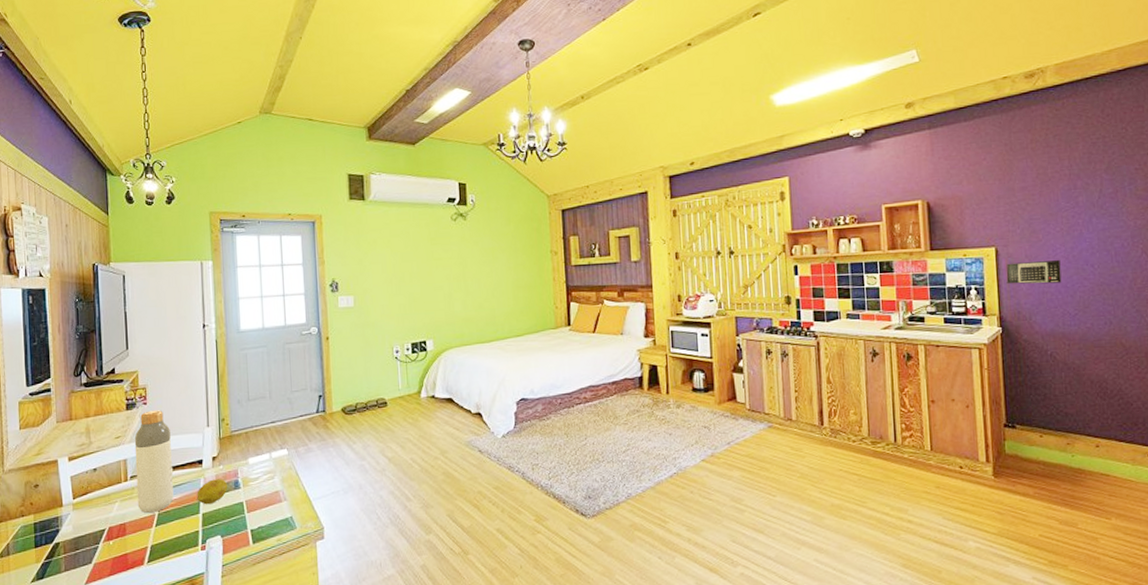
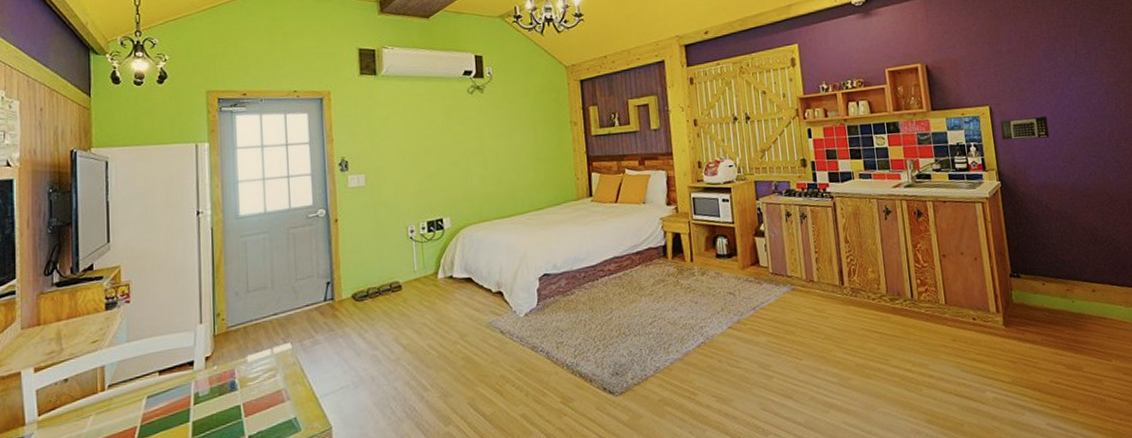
bottle: present [134,410,174,514] -> none [114,308,159,426]
fruit: present [197,479,228,505] -> none [186,381,223,412]

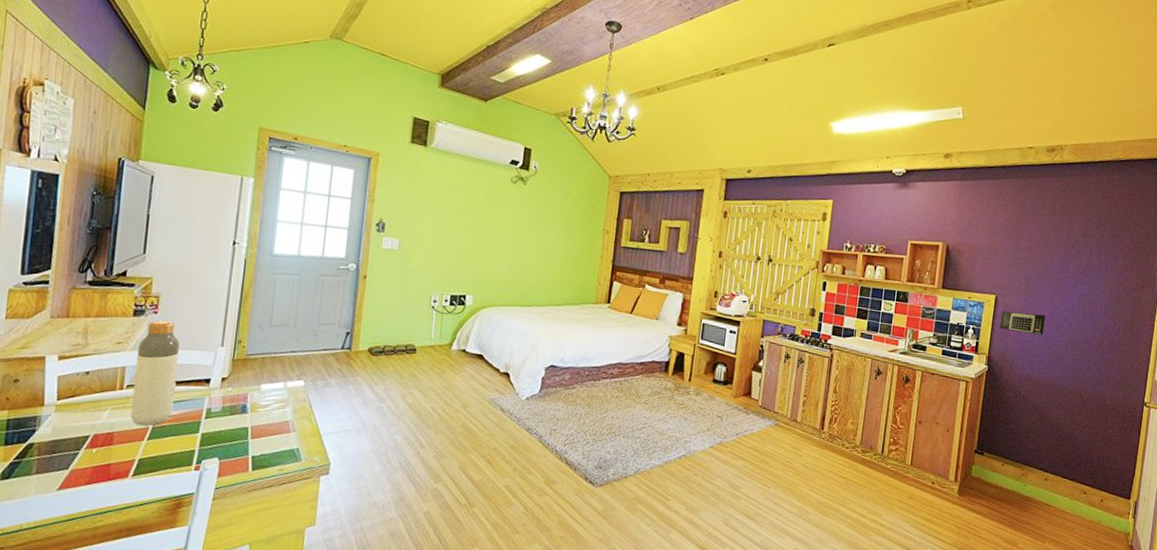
bottle: none [114,308,159,426] -> present [130,320,180,426]

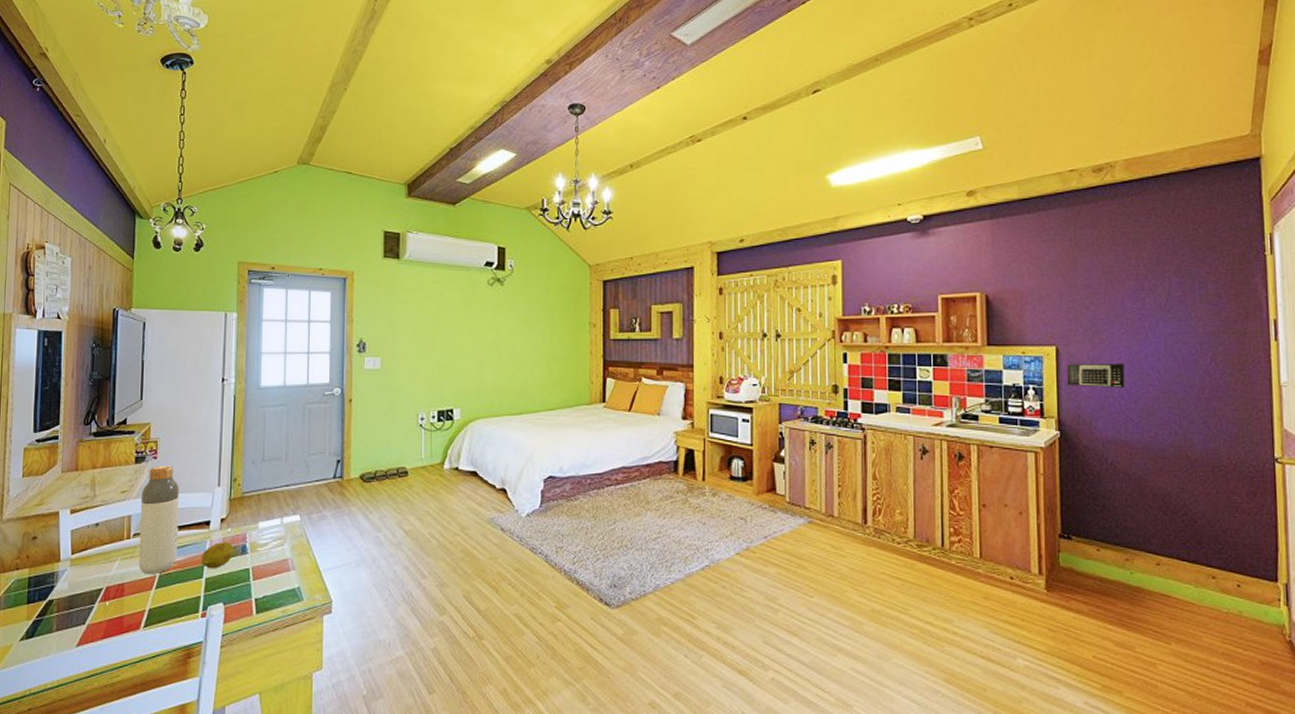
fruit: none [198,400,235,425] -> present [201,542,235,569]

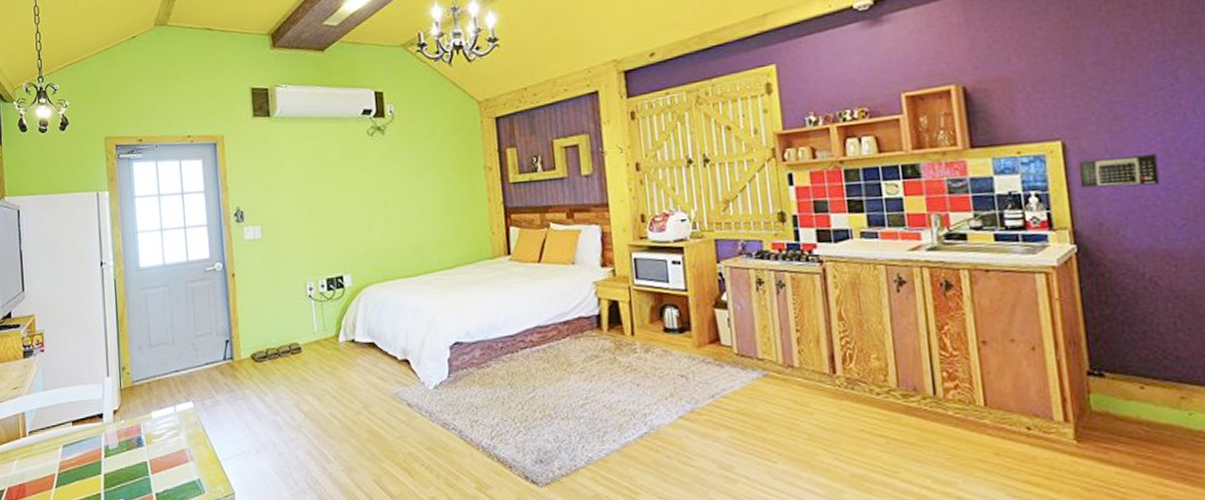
bottle: present [138,465,179,575] -> none [32,358,74,473]
fruit: present [201,542,235,569] -> none [97,435,131,464]

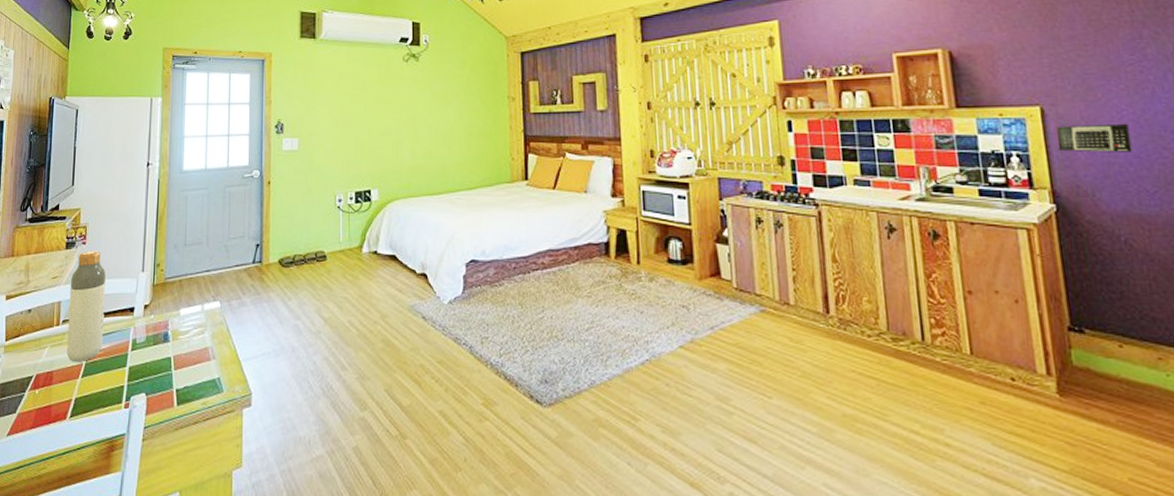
bottle: none [32,358,74,473] -> present [66,251,106,363]

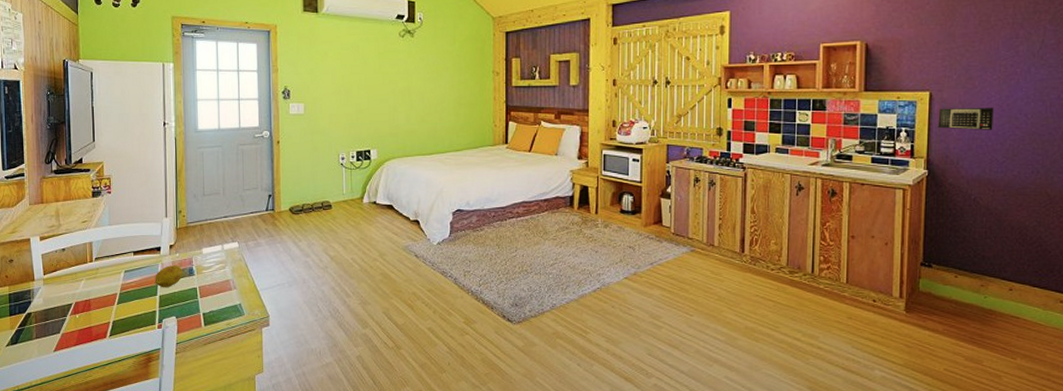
bottle: present [66,251,106,363] -> none [99,199,134,292]
fruit: none [125,330,157,358] -> present [155,265,183,288]

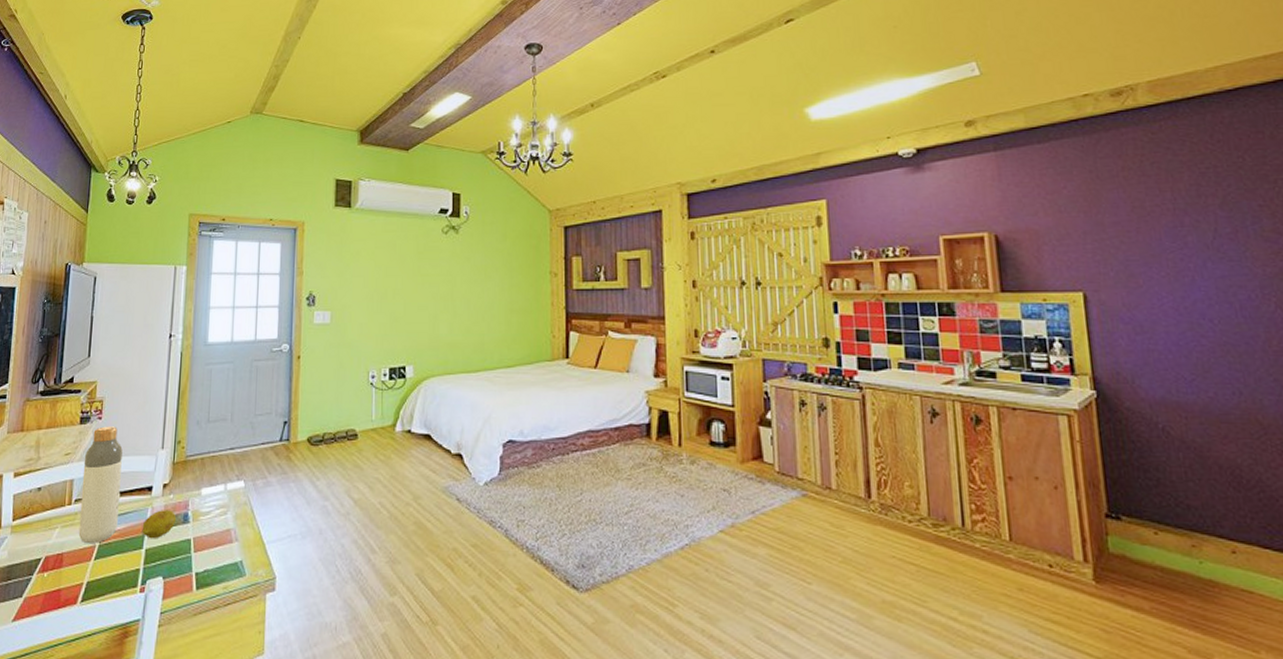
bottle: none [99,199,134,292] -> present [78,426,123,544]
calendar: present [938,108,994,130] -> none [1098,312,1172,340]

